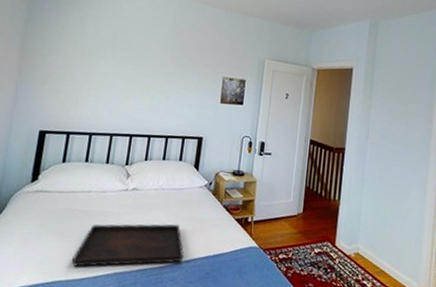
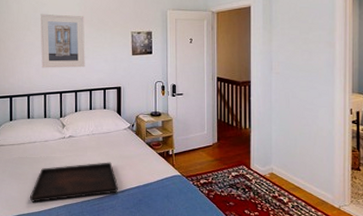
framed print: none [112,41,172,110] -> present [40,14,85,68]

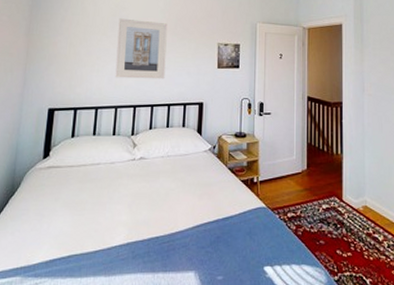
serving tray: present [30,162,119,202] -> none [86,190,194,239]

